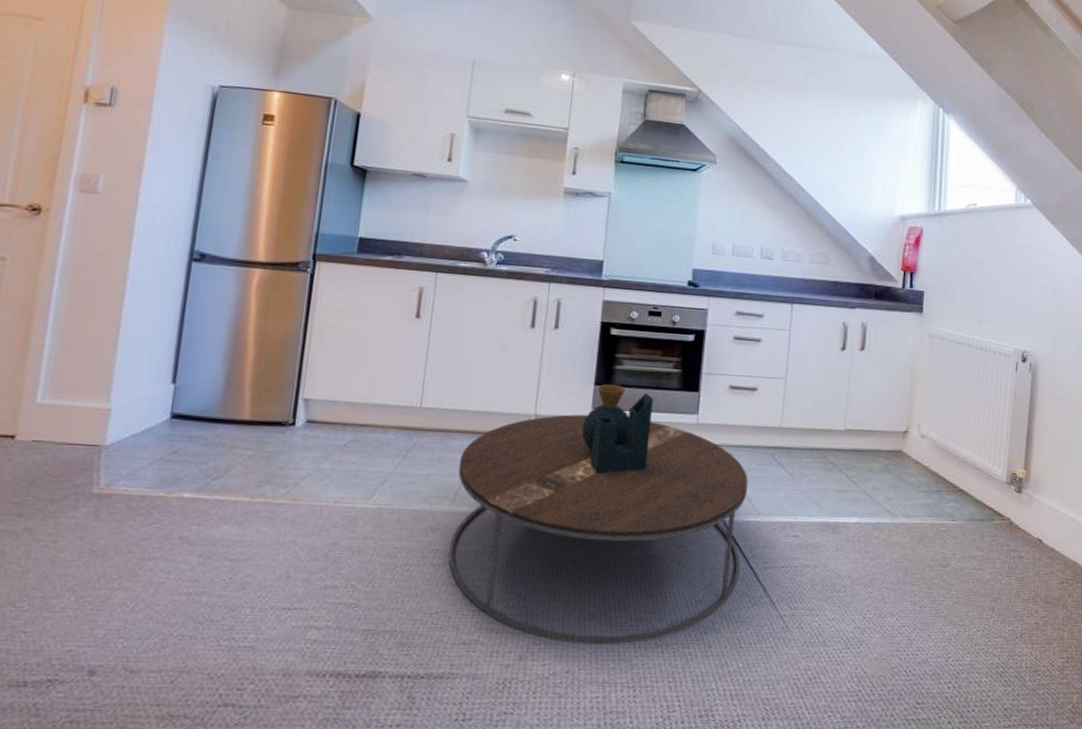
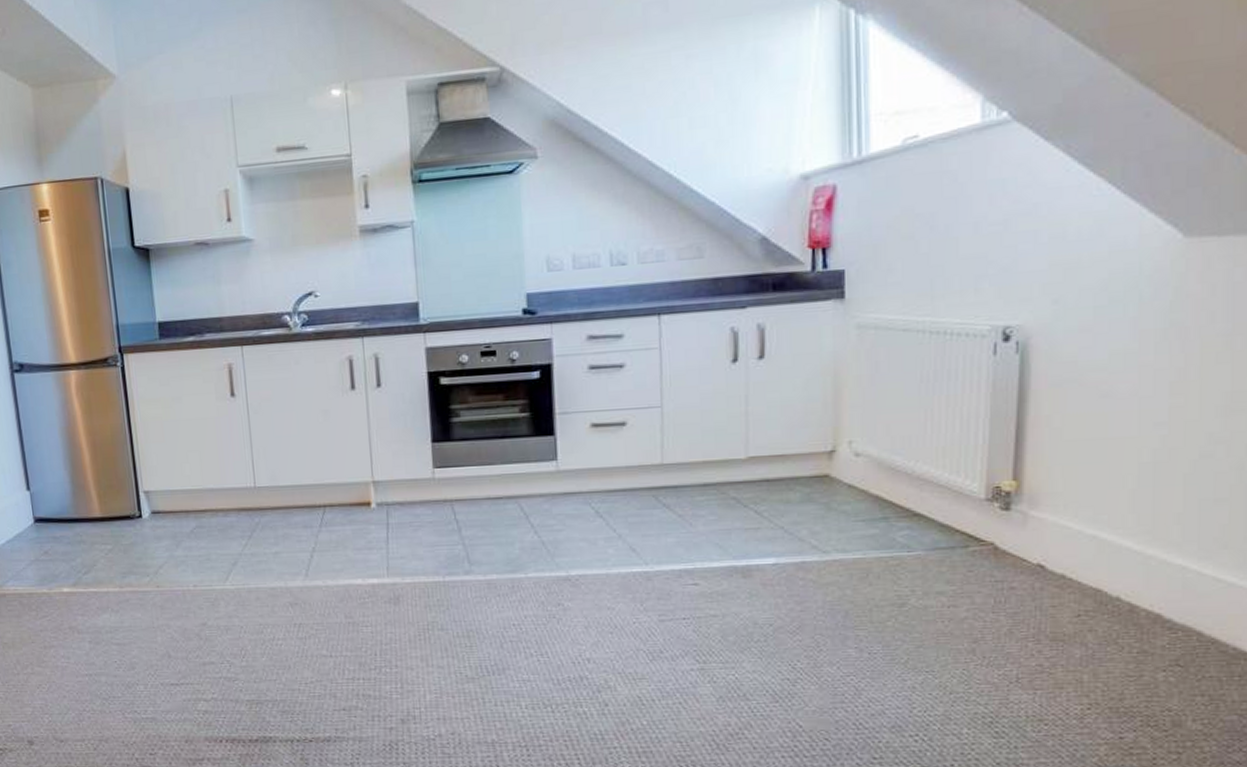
coffee table: present [448,384,748,645] -> none [304,439,631,707]

